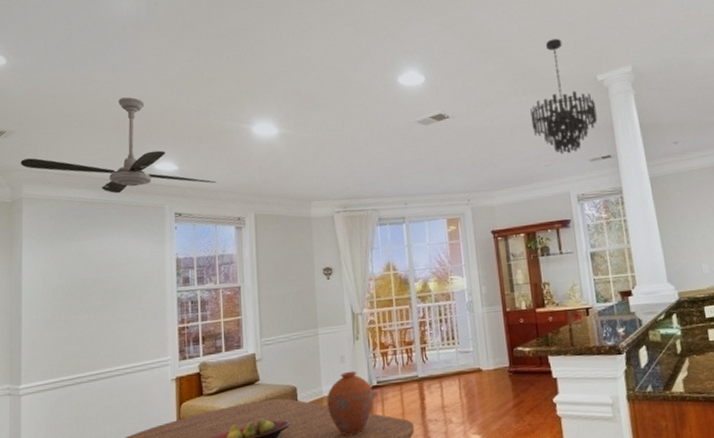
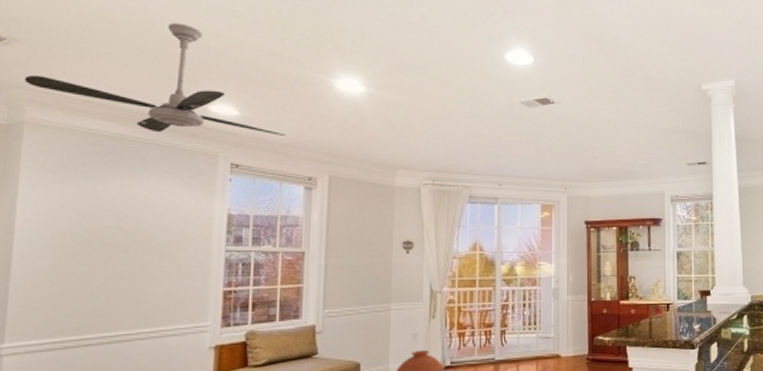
chandelier: present [530,38,598,155] -> none [636,42,698,156]

